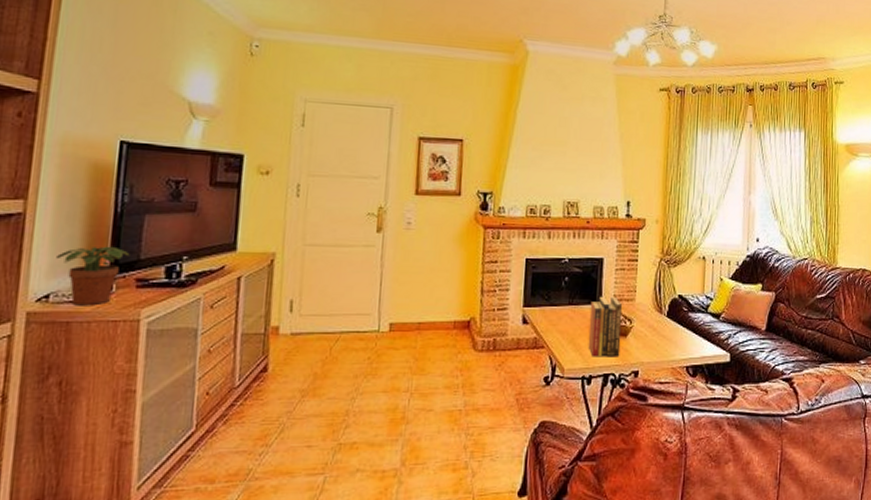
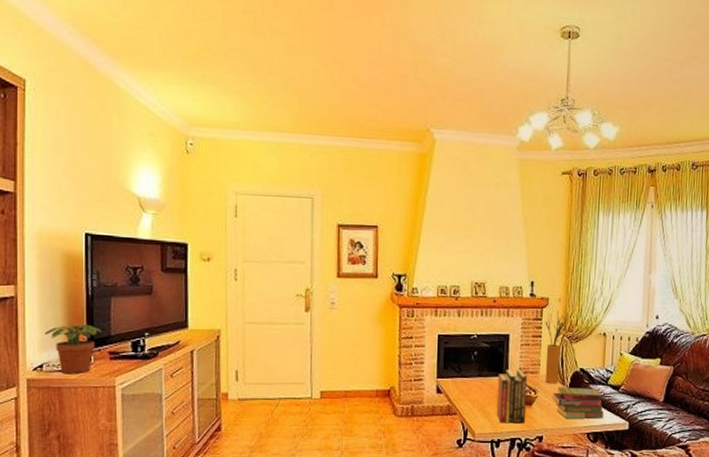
vase: none [641,233,668,313] -> present [545,311,570,384]
books: none [649,316,703,352] -> present [553,387,603,420]

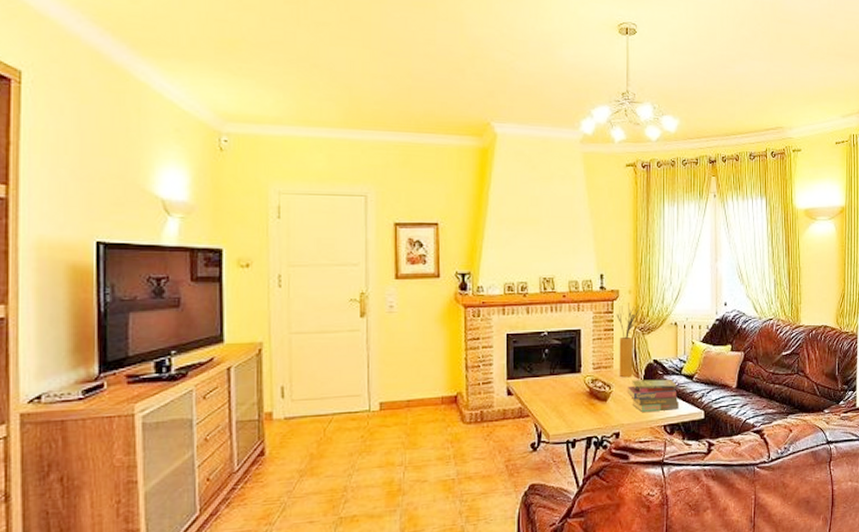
potted plant: present [45,324,102,375] -> none [44,345,118,405]
books: present [496,369,528,424] -> none [570,364,602,422]

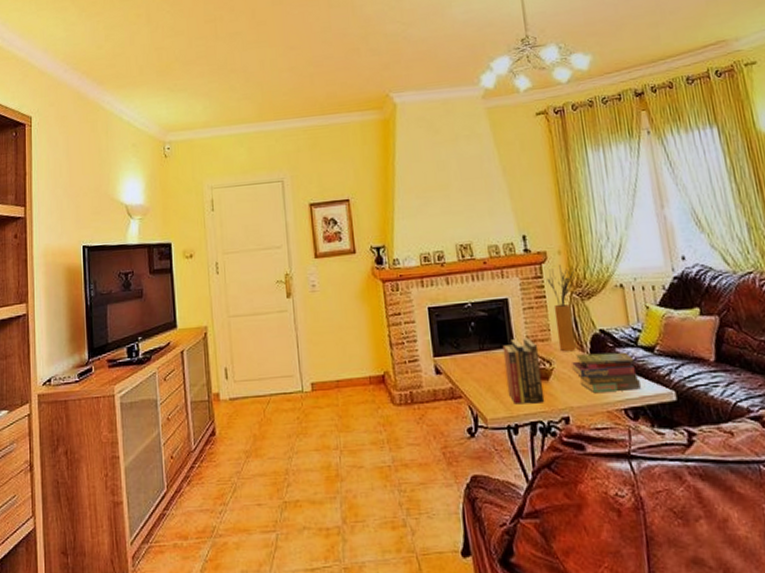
books: none [570,364,602,422] -> present [502,337,545,405]

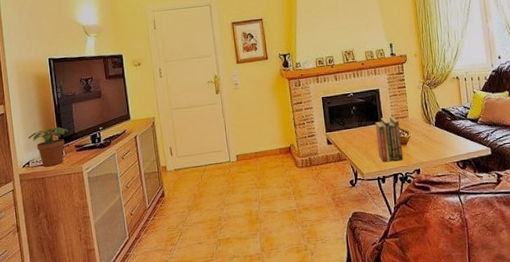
potted plant: none [52,334,101,387] -> present [28,127,69,167]
vase: present [547,265,576,352] -> none [406,64,427,125]
books: present [572,352,641,394] -> none [422,123,468,153]

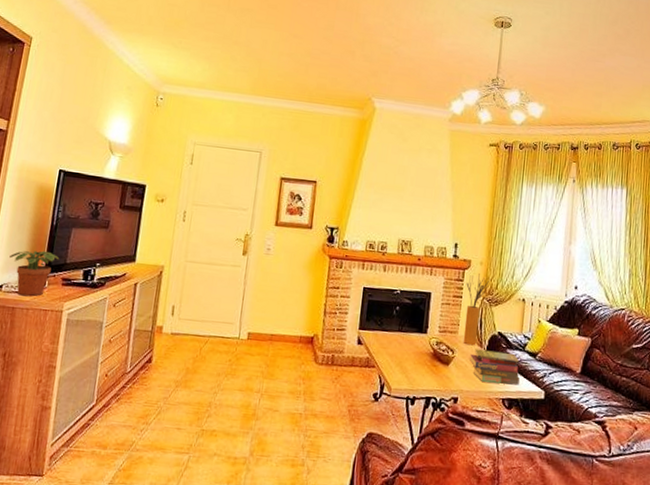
books: present [375,116,404,163] -> none [413,326,447,383]
vase: none [406,64,427,125] -> present [463,273,491,346]
books: none [422,123,468,153] -> present [470,349,520,386]

